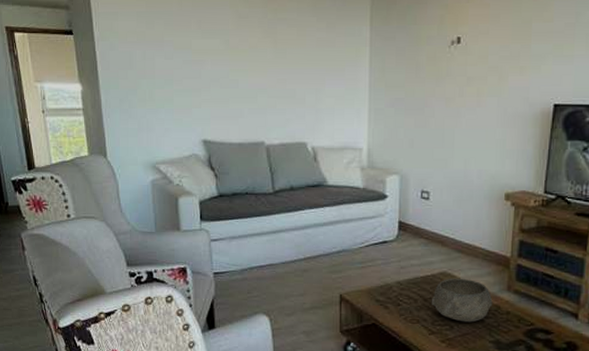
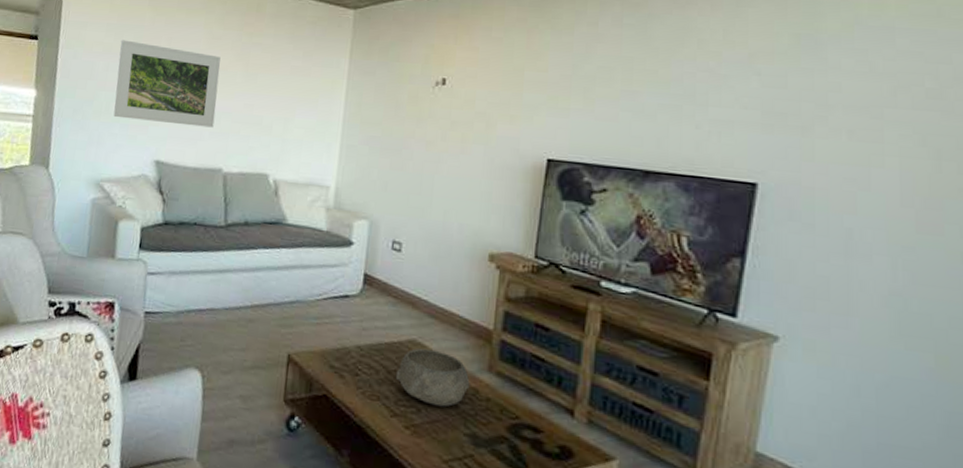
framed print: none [152,27,252,105] -> present [113,40,221,128]

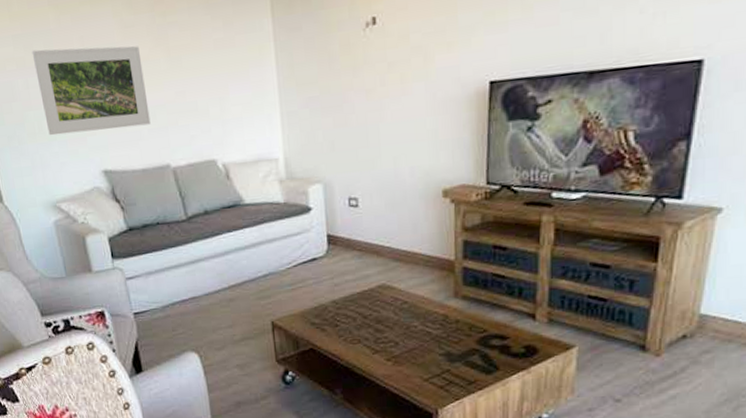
bowl: present [395,348,470,407] -> none [371,289,440,337]

